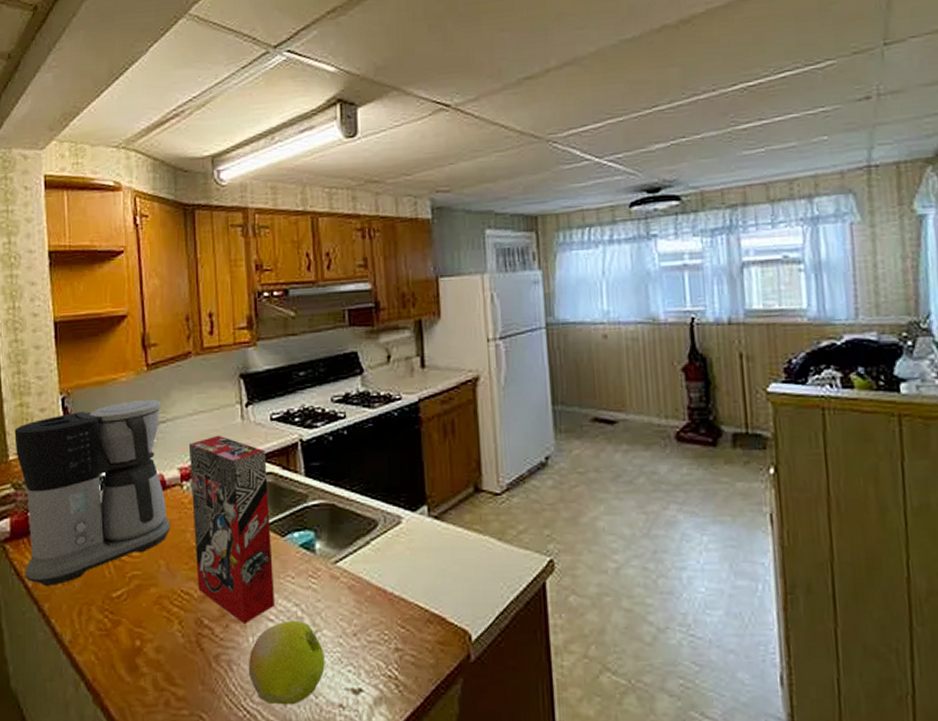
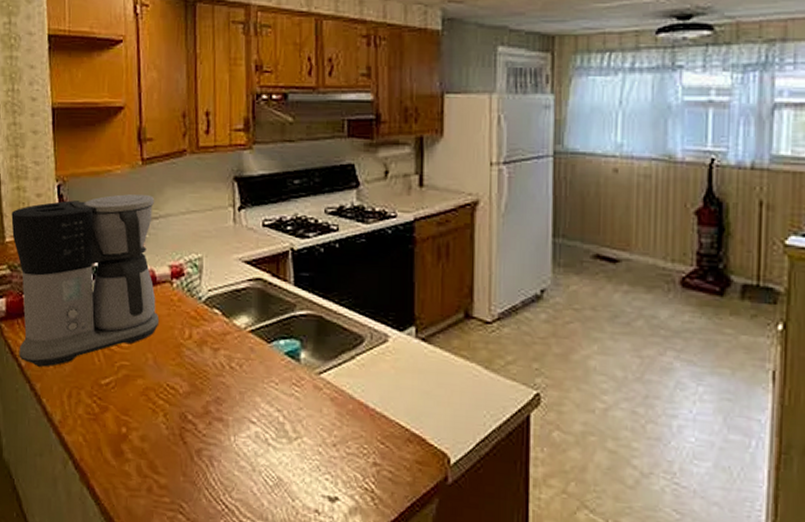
cereal box: present [188,435,274,623] -> none [180,236,258,423]
fruit: present [248,620,325,705] -> none [228,424,303,505]

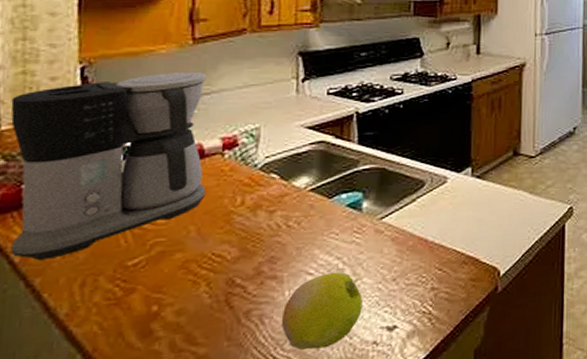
fruit: none [228,424,303,505] -> present [281,271,363,350]

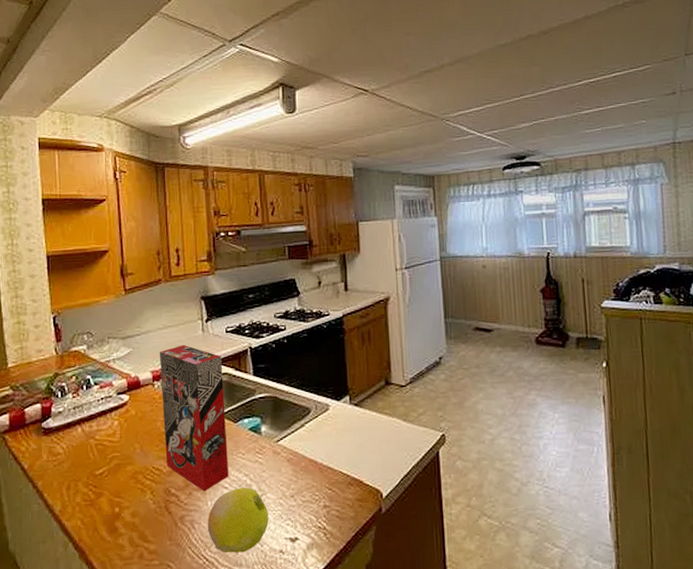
coffee maker: present [11,73,207,260] -> none [13,317,144,467]
cereal box: none [232,107,320,279] -> present [159,344,228,491]

